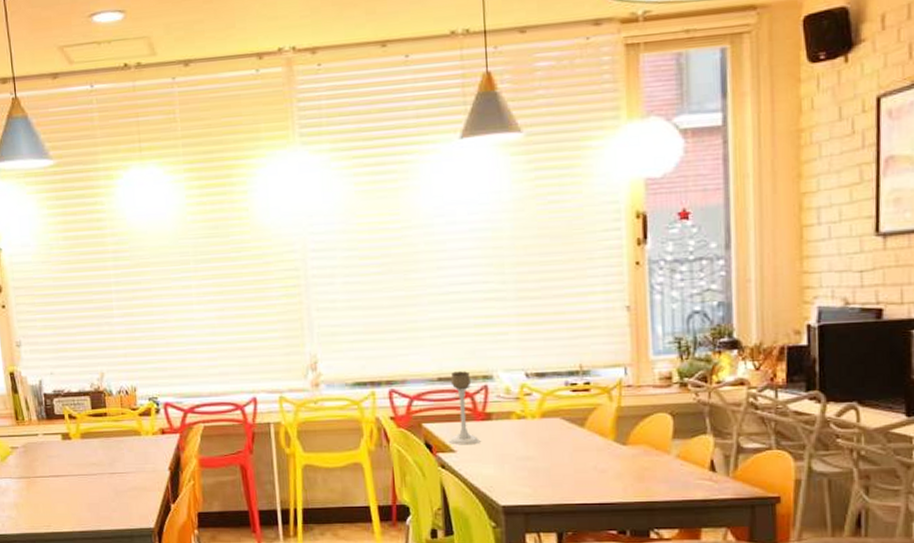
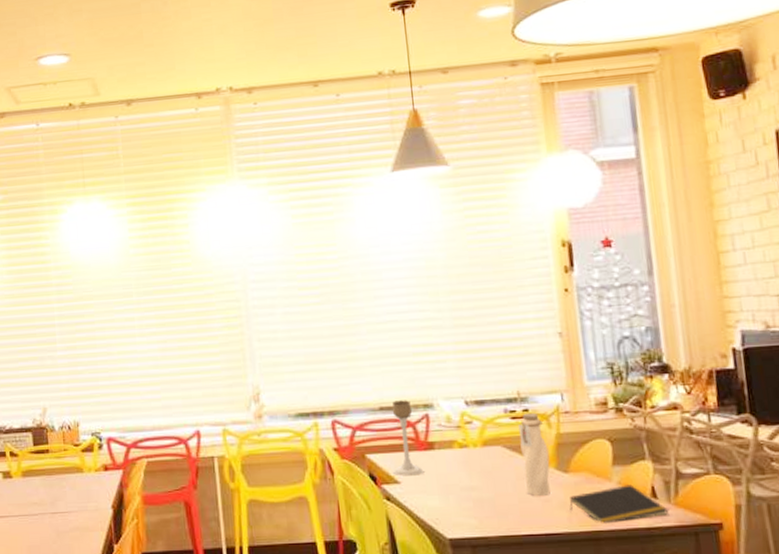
water bottle: none [579,385,609,467] -> present [518,412,551,496]
notepad: none [625,458,727,494] -> present [569,484,669,523]

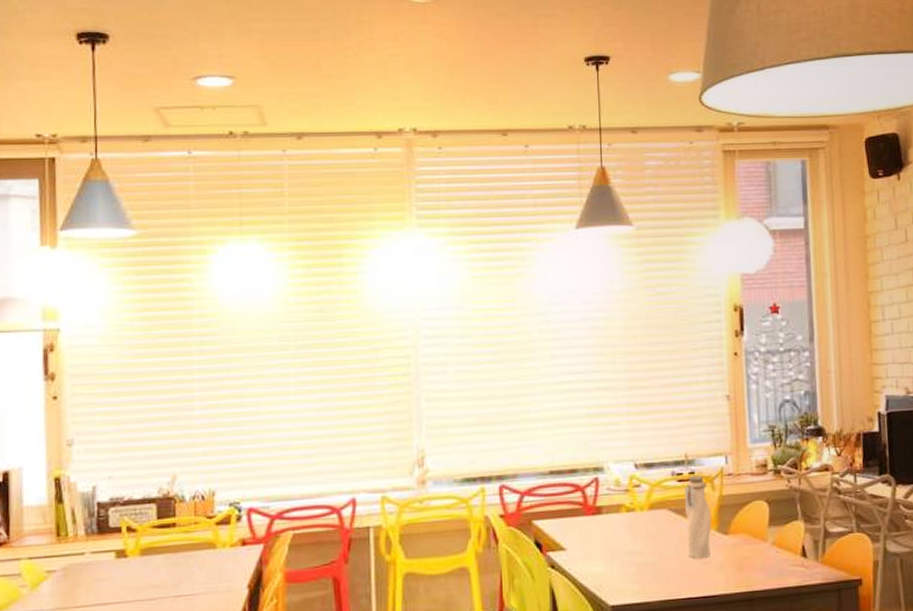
candle holder: present [392,400,424,476] -> none [559,463,591,543]
notepad: present [569,484,669,523] -> none [727,544,817,584]

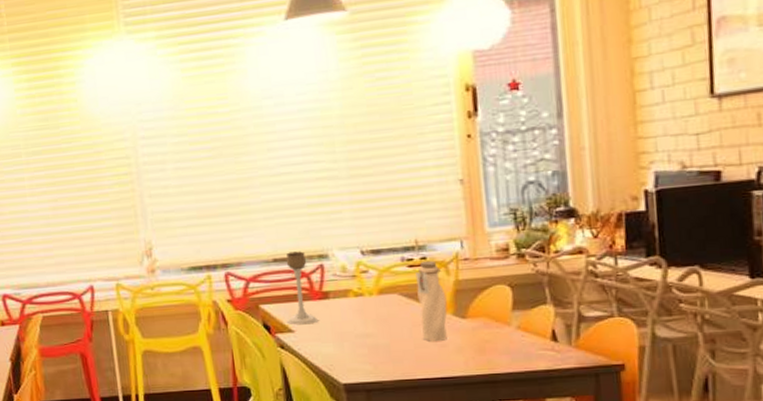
candle holder: none [559,463,591,543] -> present [286,251,319,325]

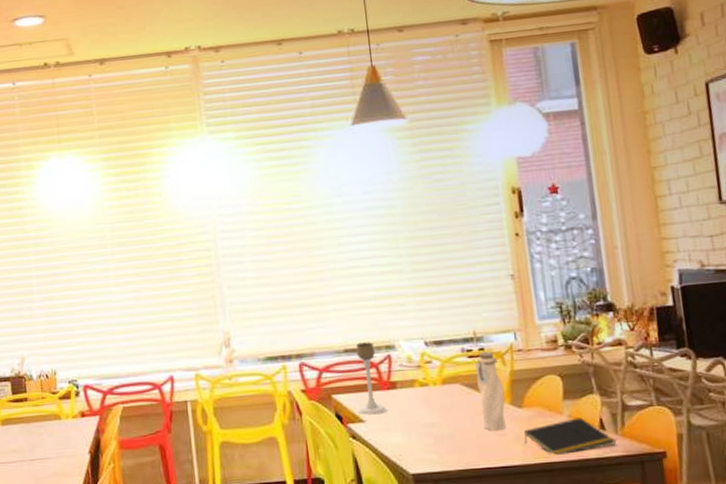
notepad: none [466,328,570,366] -> present [524,417,617,455]

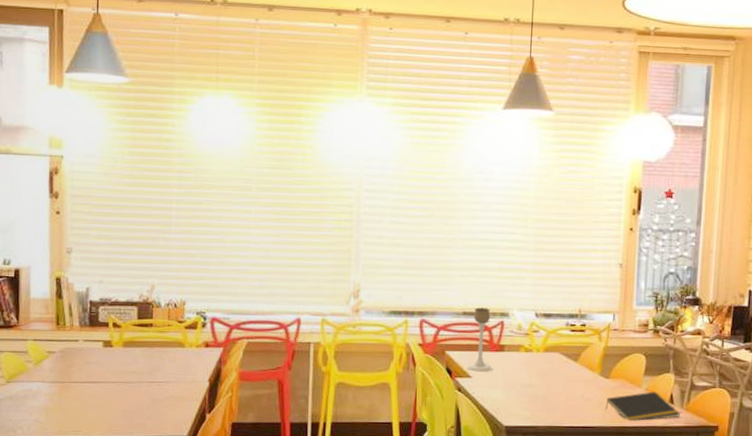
water bottle: present [475,351,506,431] -> none [573,327,596,396]

